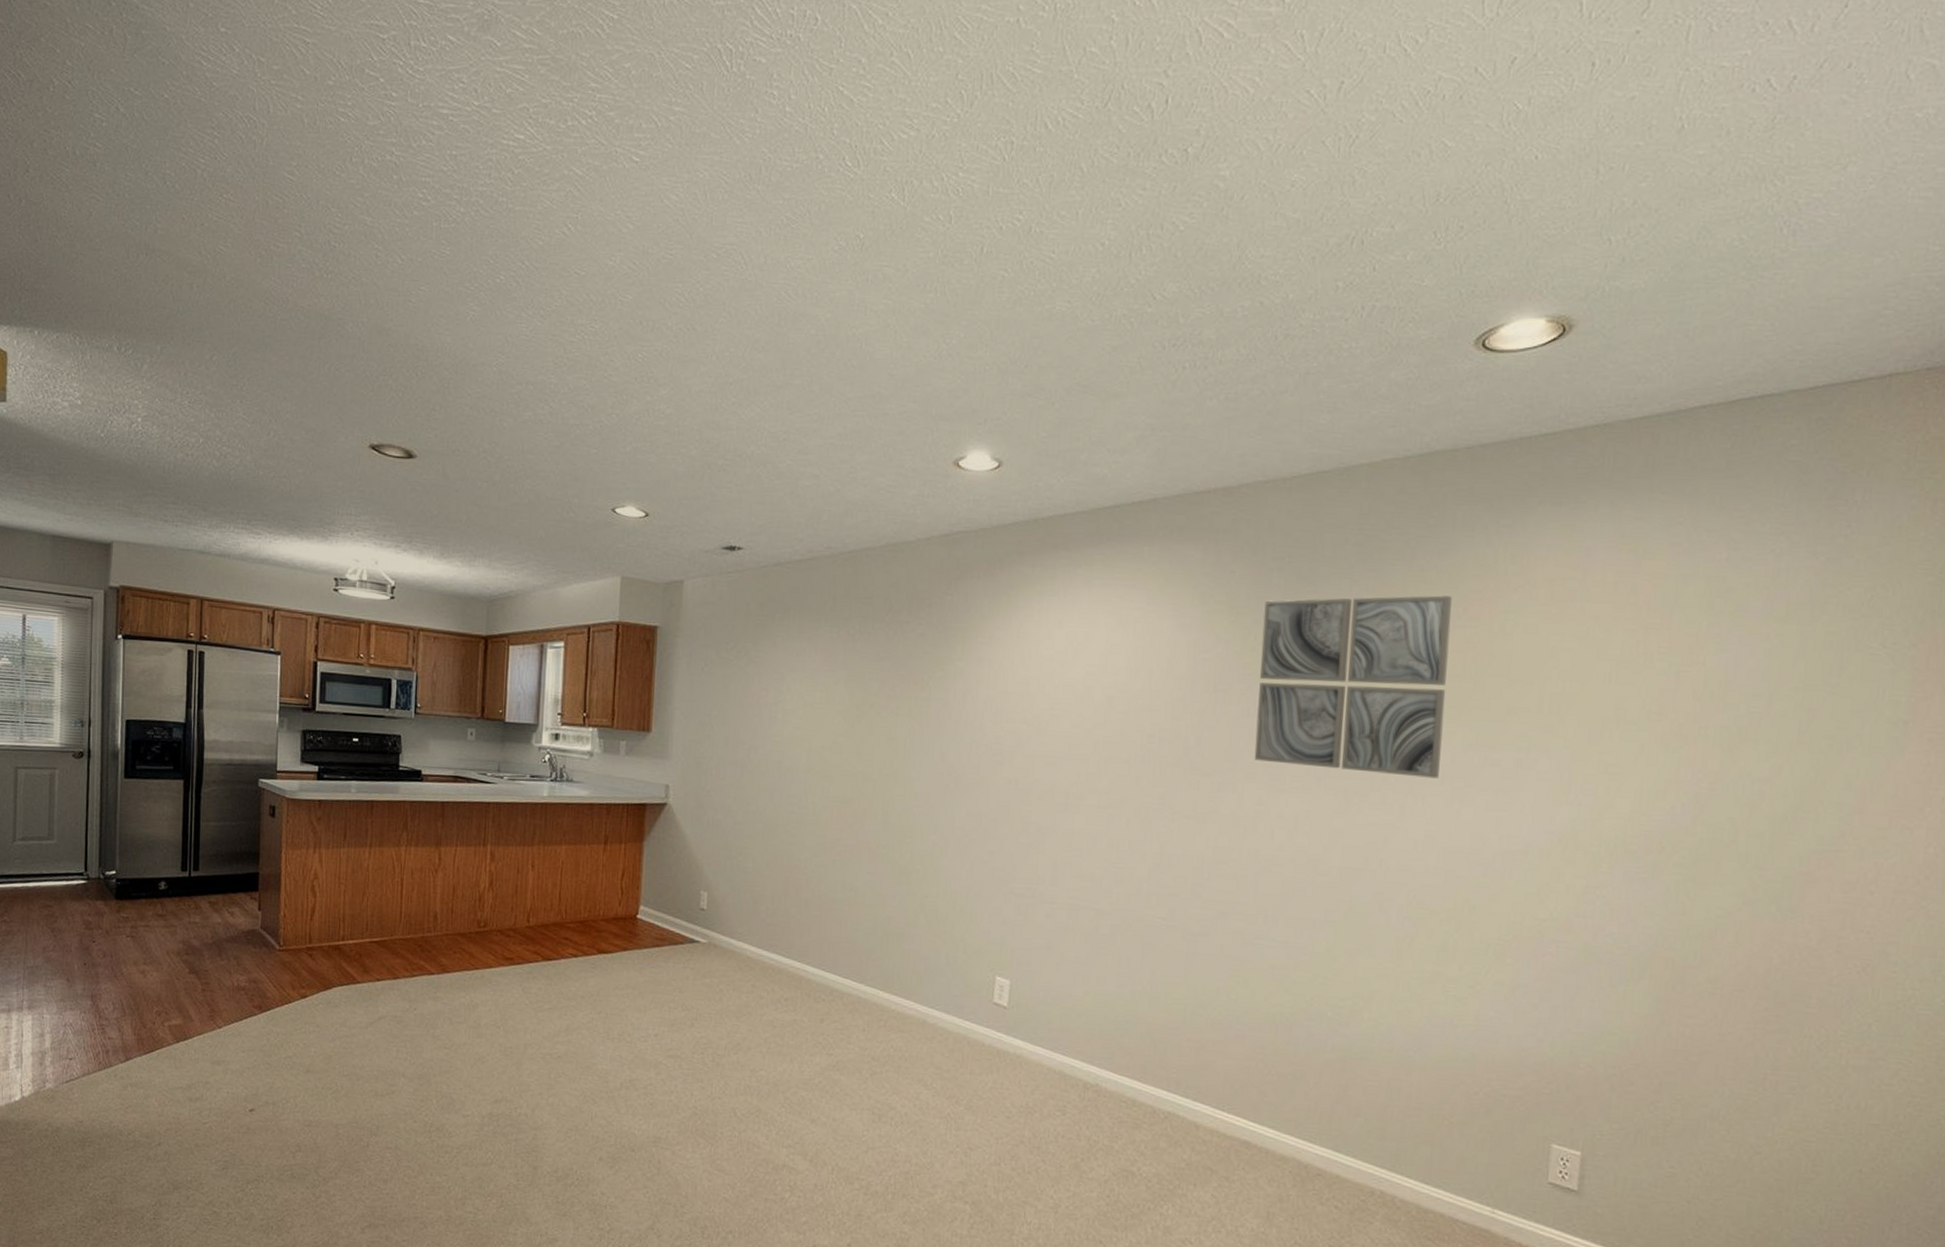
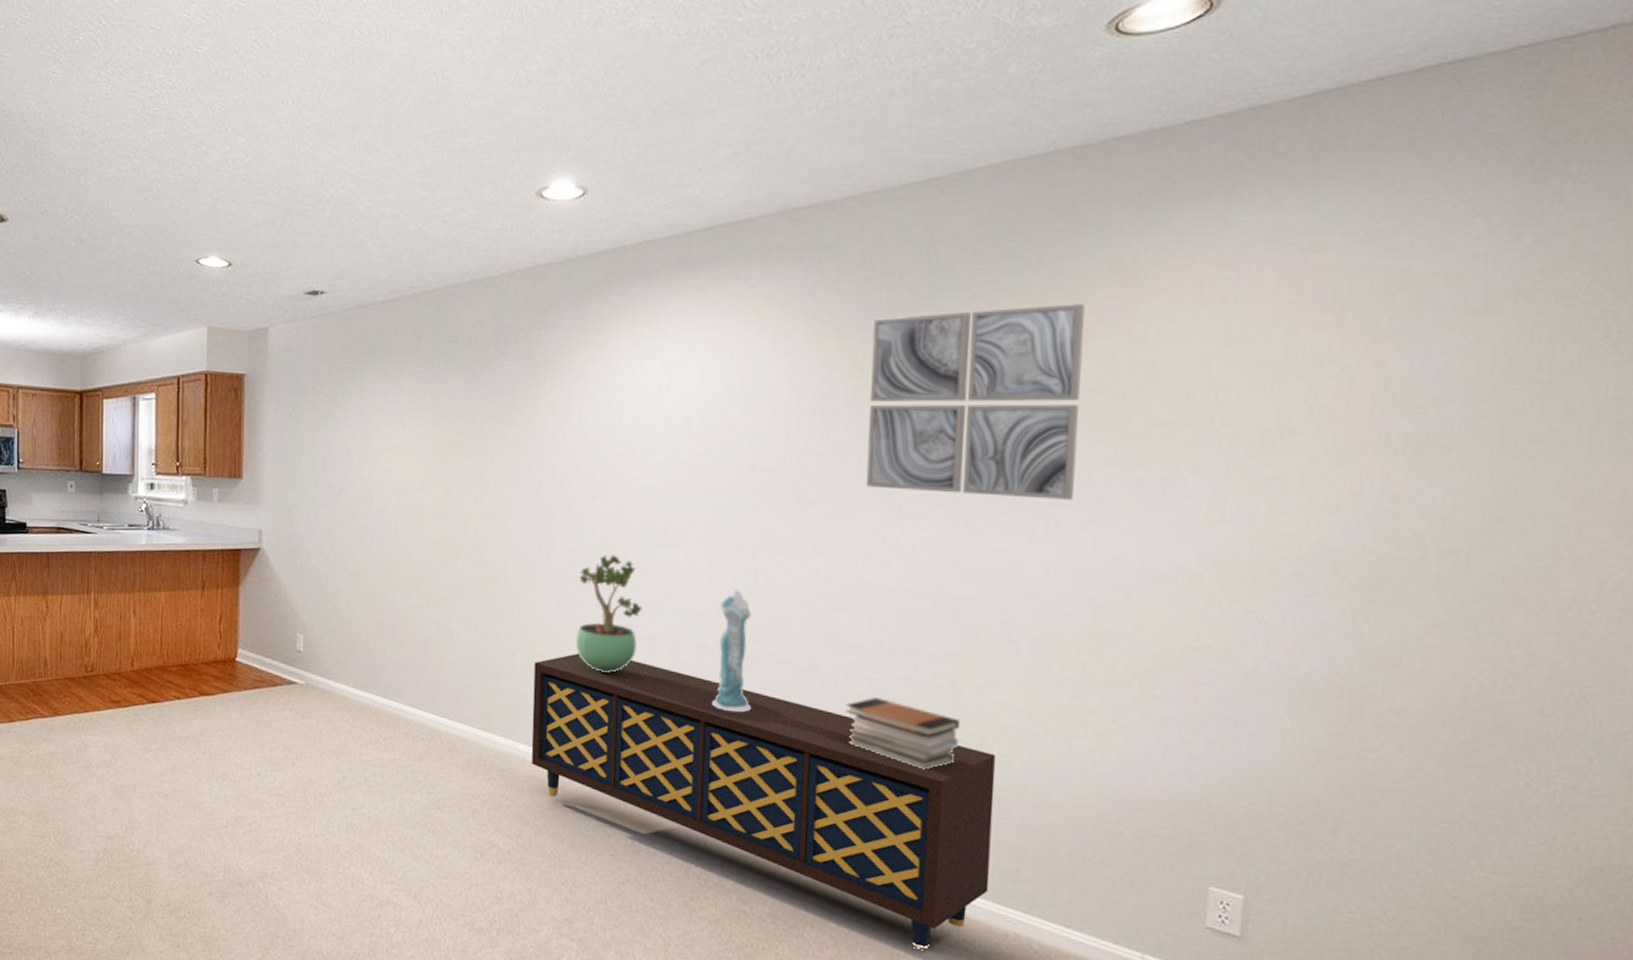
sideboard: none [930,915,1366,1208] -> present [531,653,996,950]
potted plant: none [978,818,1043,935] -> present [576,554,643,673]
dress: none [1106,856,1146,976] -> present [711,589,751,713]
book stack: none [1230,963,1334,1033] -> present [845,697,960,770]

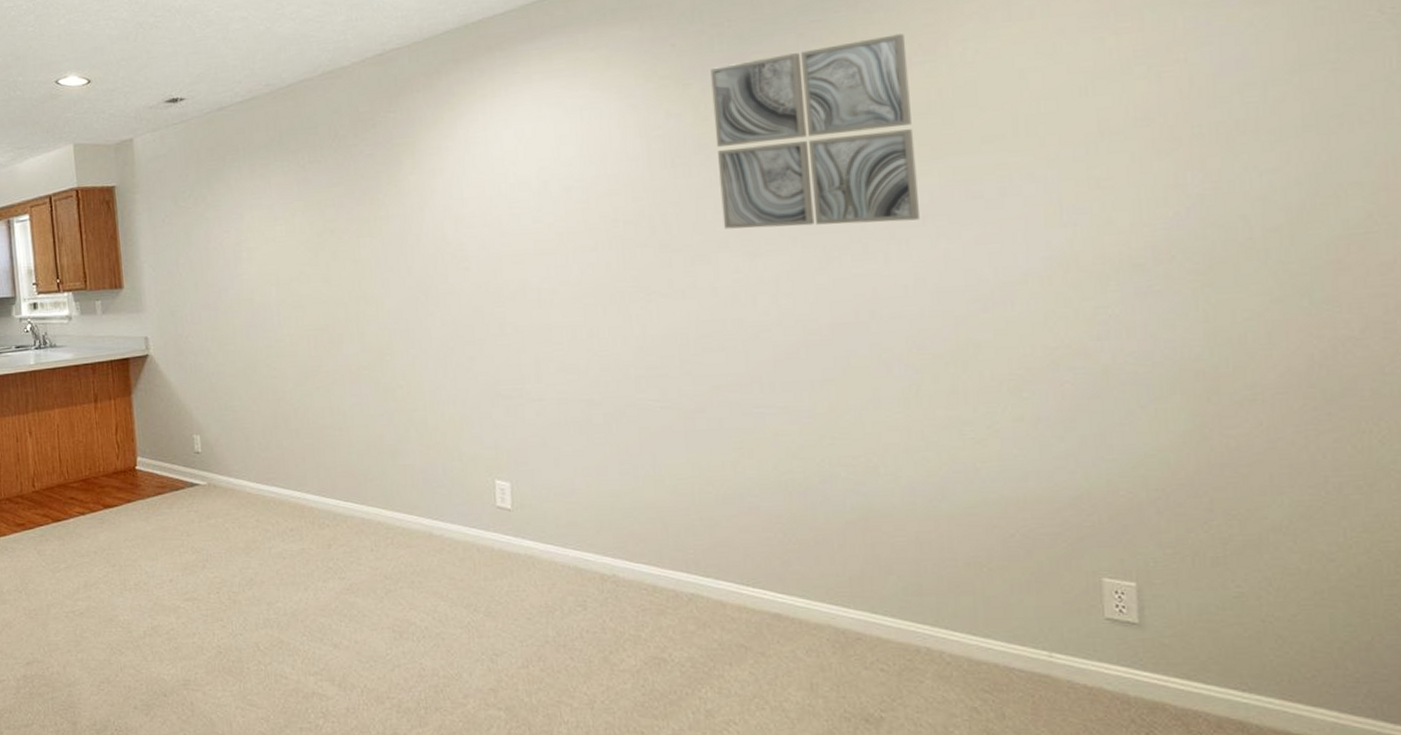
sideboard: present [531,653,996,950] -> none [429,422,895,675]
potted plant: present [576,554,643,673] -> none [462,322,527,438]
dress: present [711,589,751,713] -> none [601,342,643,462]
book stack: present [845,697,960,770] -> none [733,432,846,497]

